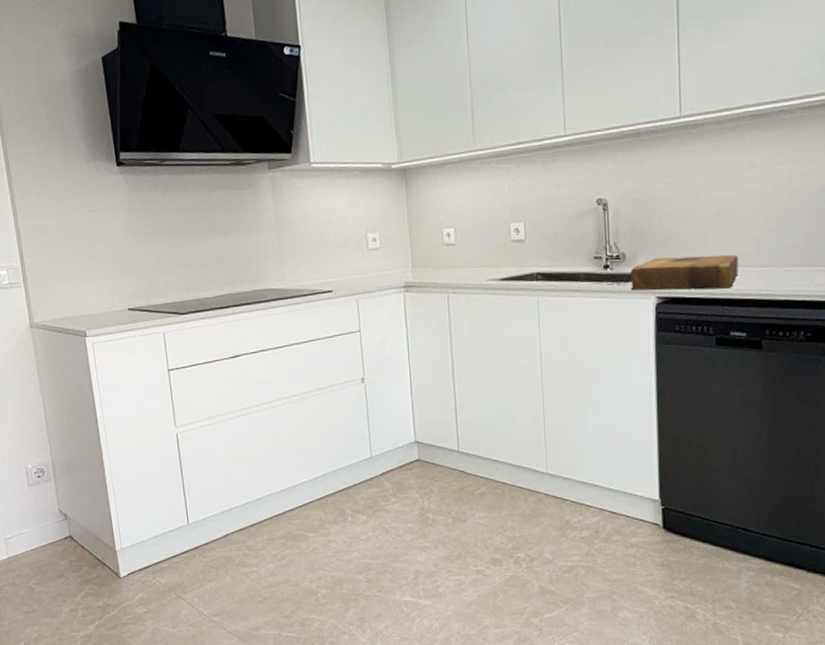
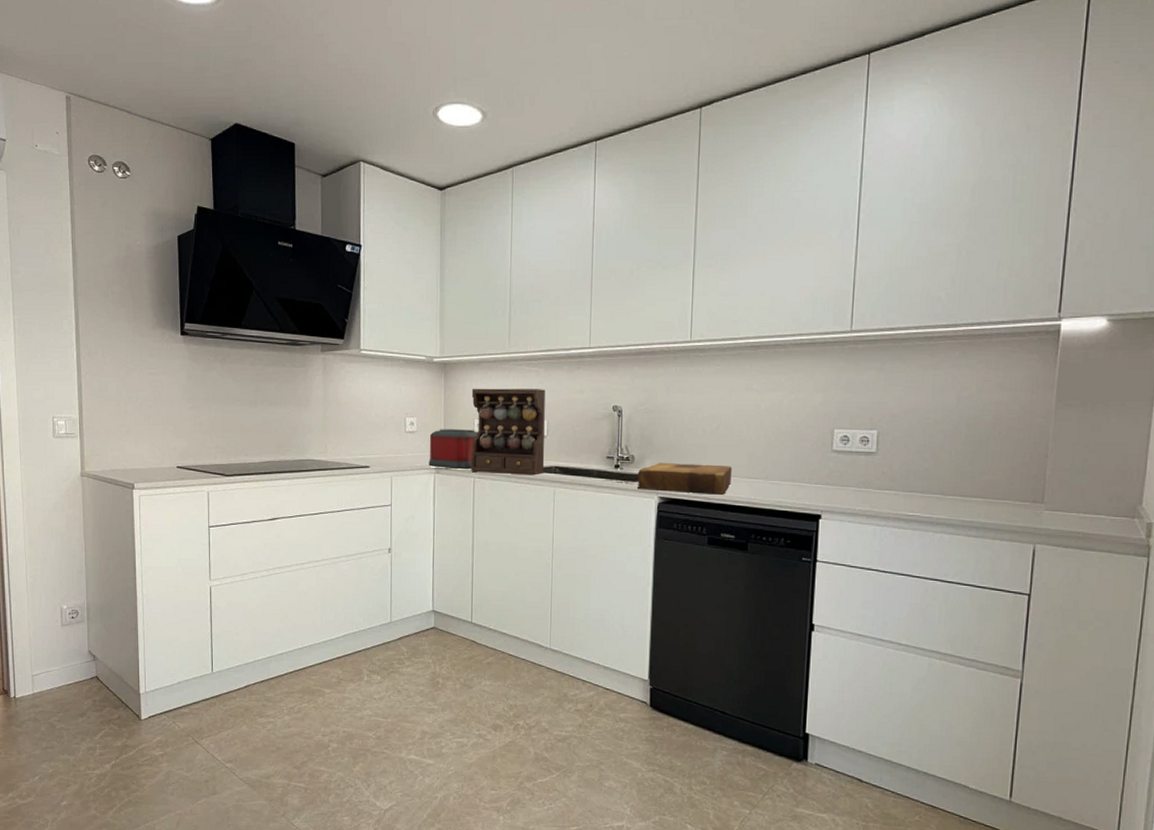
toaster: none [394,240,449,286] -> present [429,429,479,470]
spice rack: none [436,187,525,287] -> present [471,388,545,476]

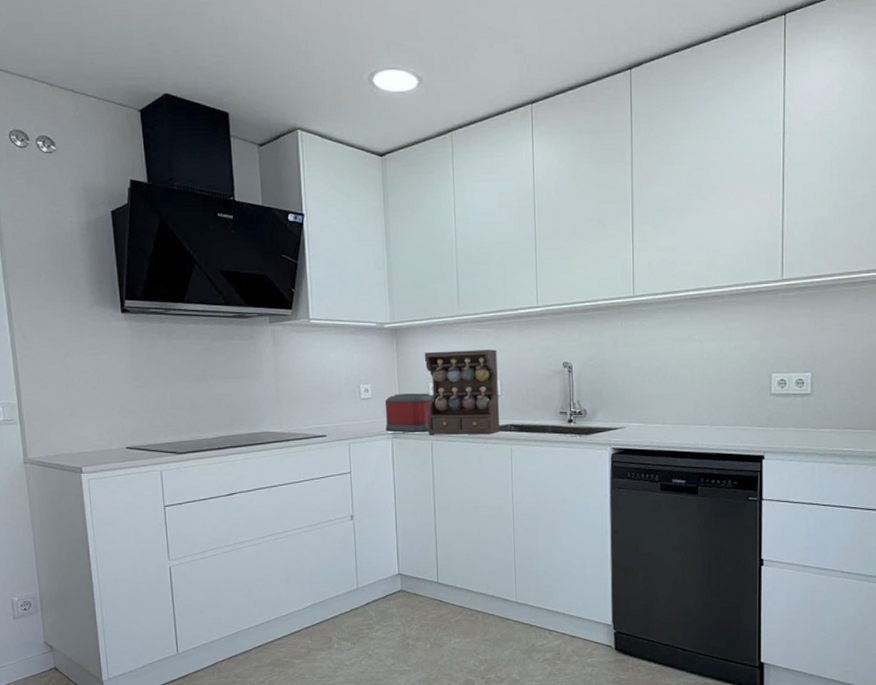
cutting board: present [637,463,732,495] -> none [590,414,679,443]

